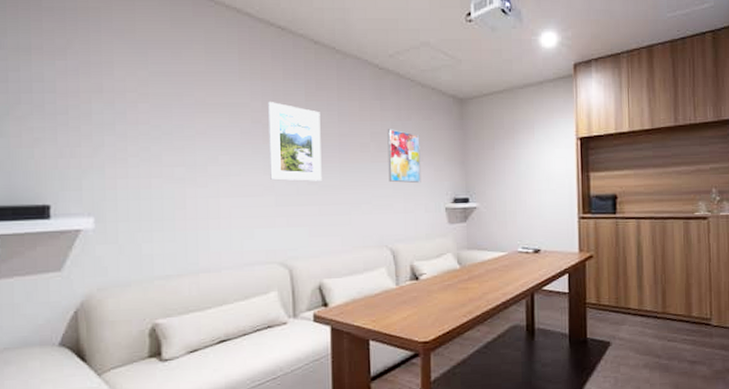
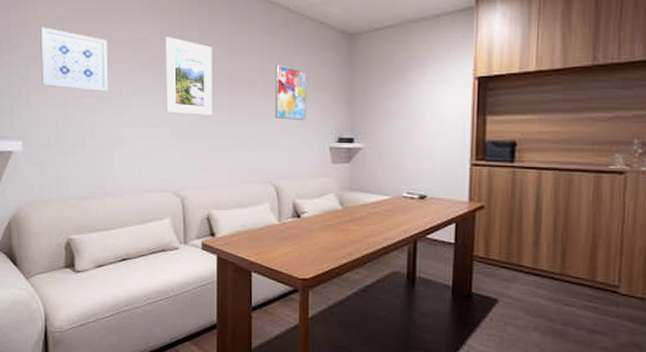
wall art: none [117,91,202,160] -> present [40,27,108,92]

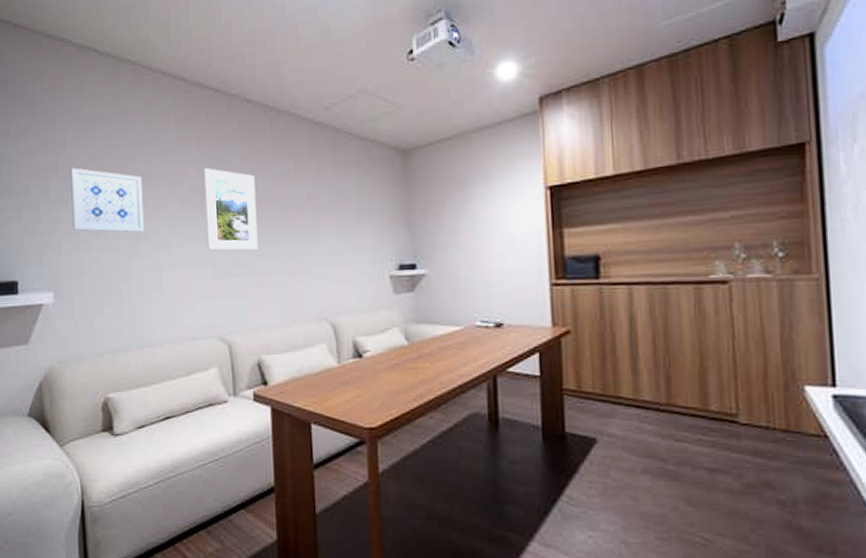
wall art: present [275,65,307,121] -> none [324,189,362,249]

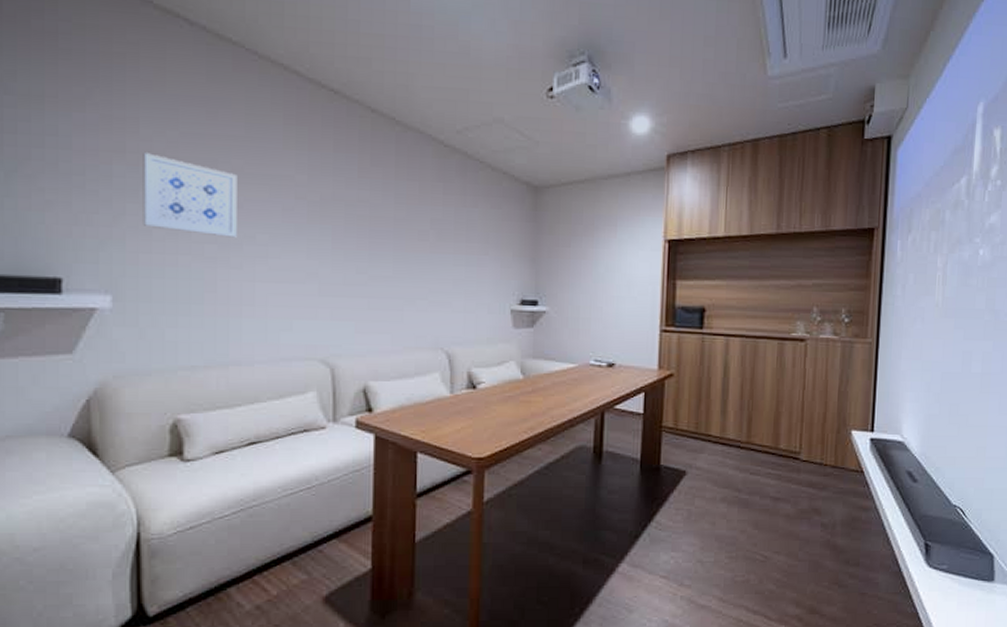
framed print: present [203,168,258,251] -> none [313,176,374,270]

